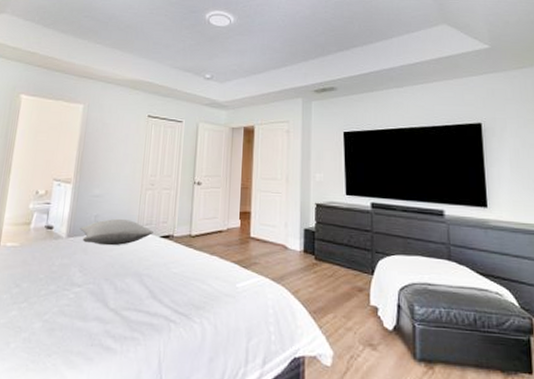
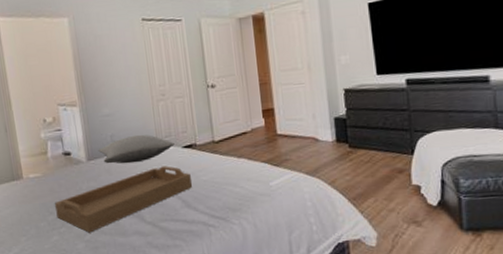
serving tray: none [22,252,162,312] -> present [55,166,192,233]

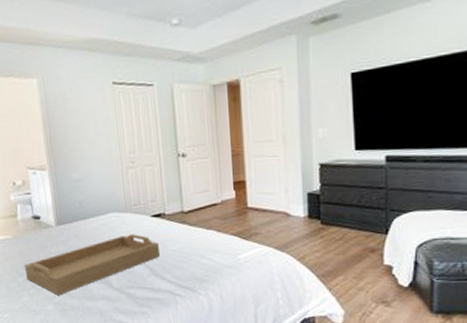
pillow: present [98,135,175,164] -> none [67,202,143,230]

